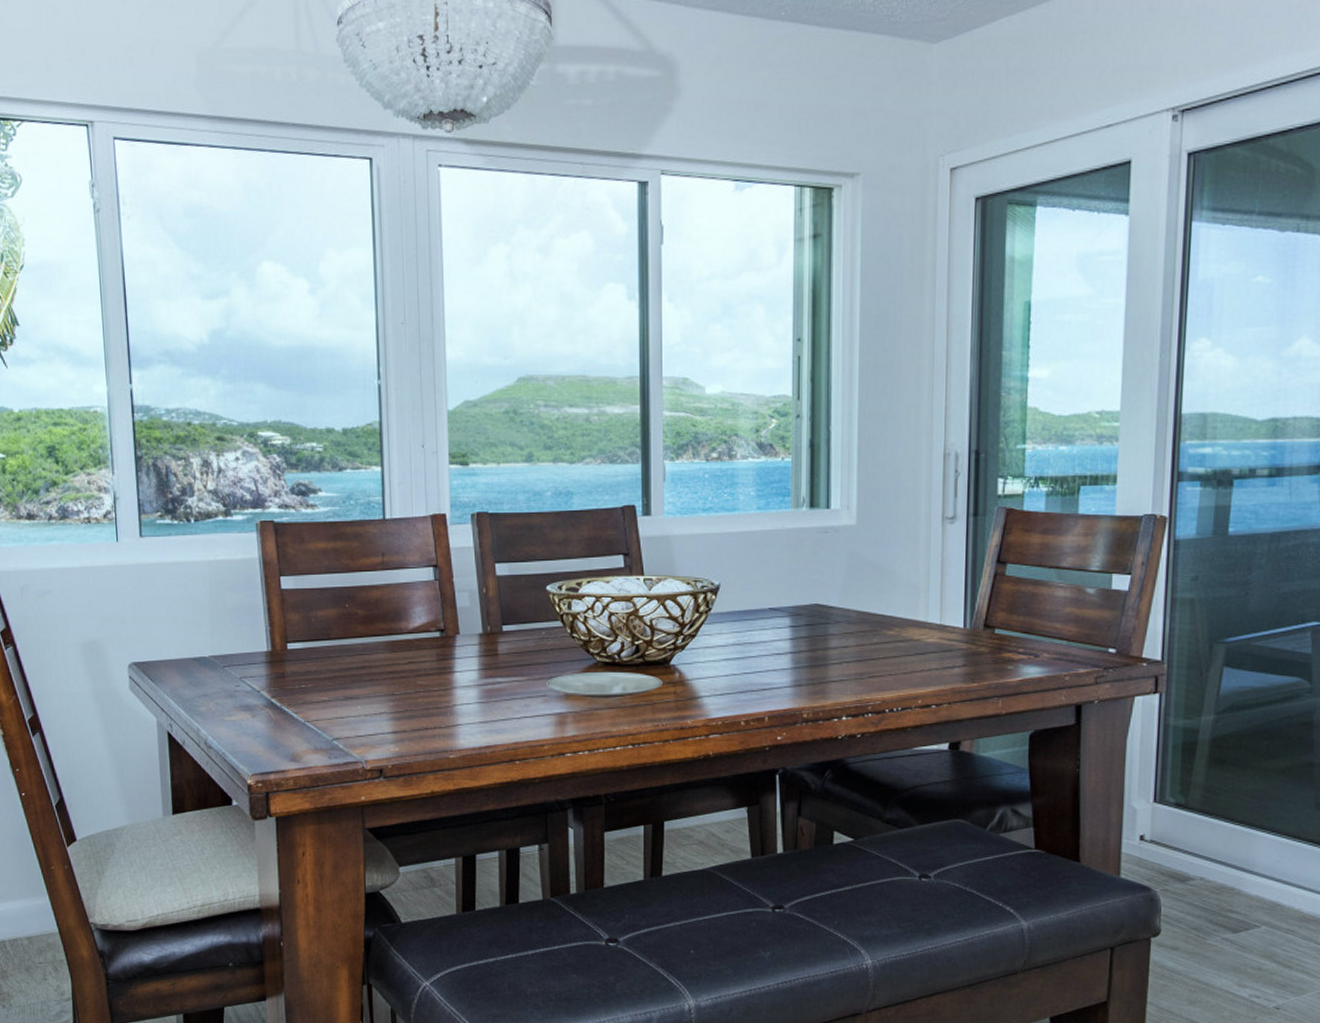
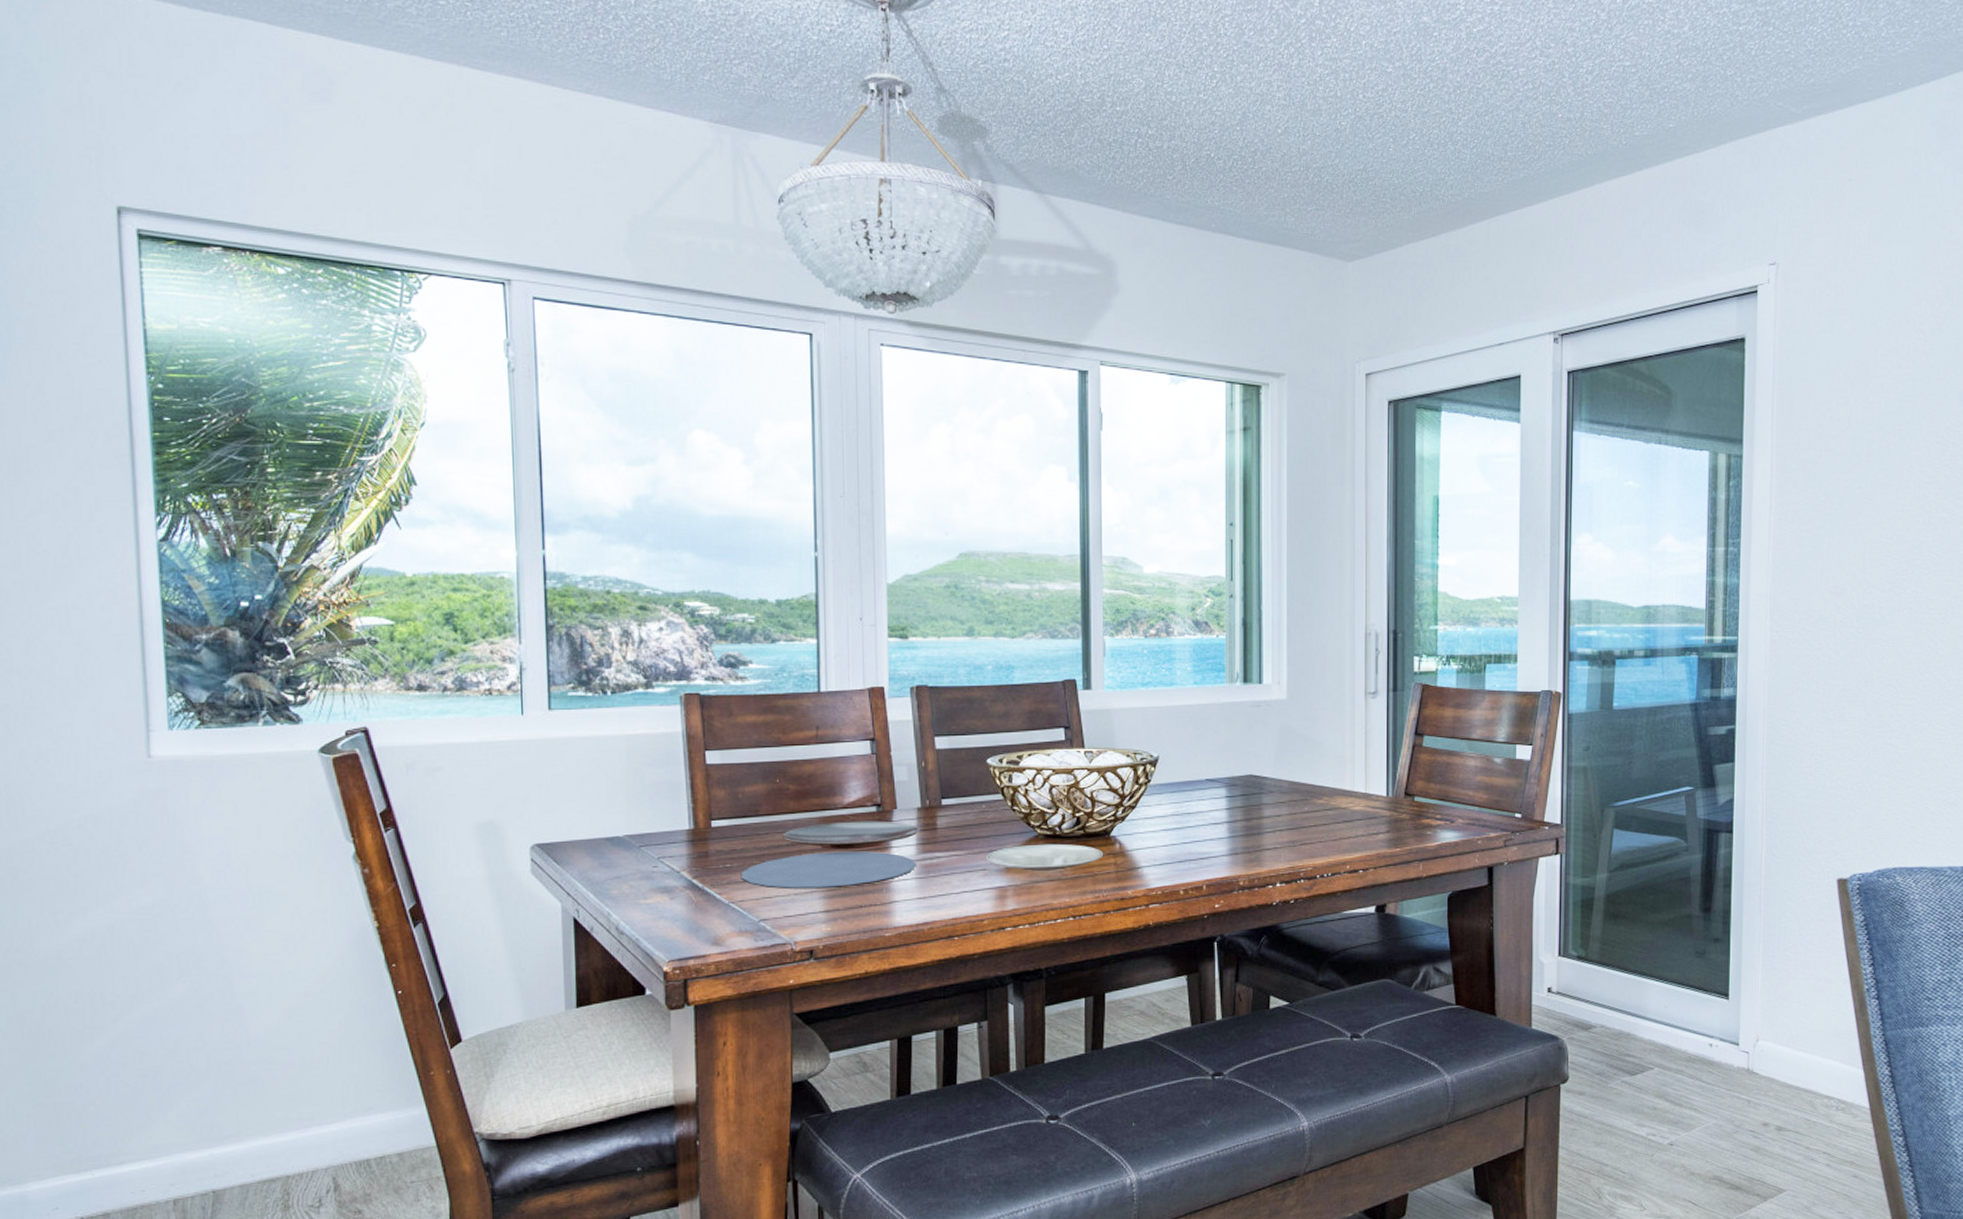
placemat: none [315,675,479,711] -> present [740,851,917,890]
plate: none [351,646,481,674] -> present [781,821,919,850]

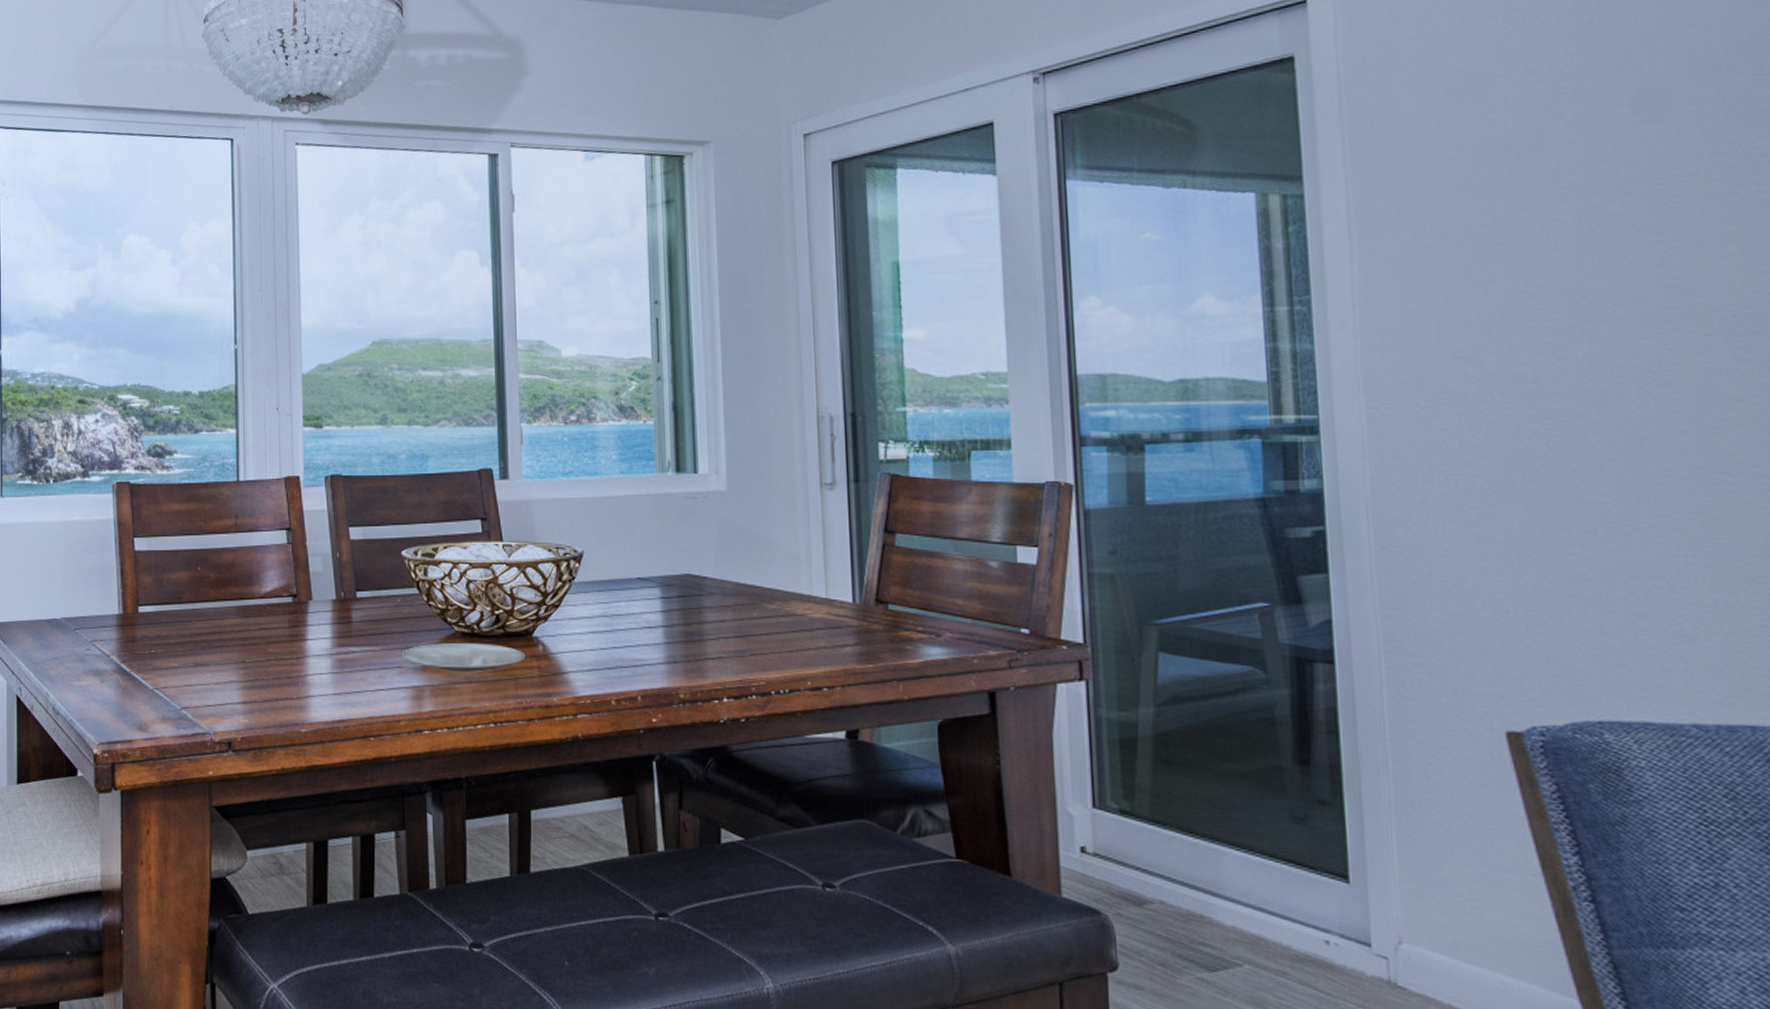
placemat: present [740,851,917,890] -> none [164,642,332,680]
plate: present [781,821,919,850] -> none [202,611,334,641]

